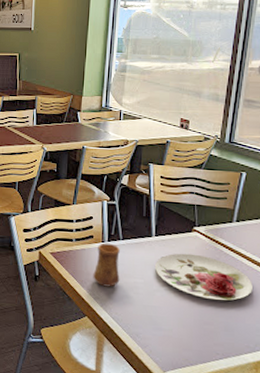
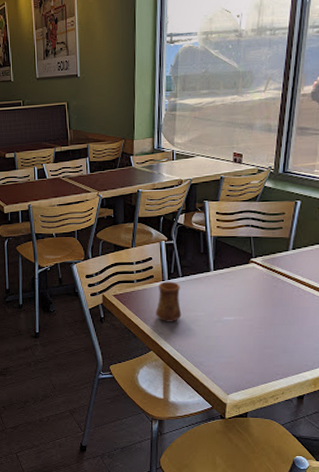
plate: present [154,253,253,301] -> none [214,284,310,326]

